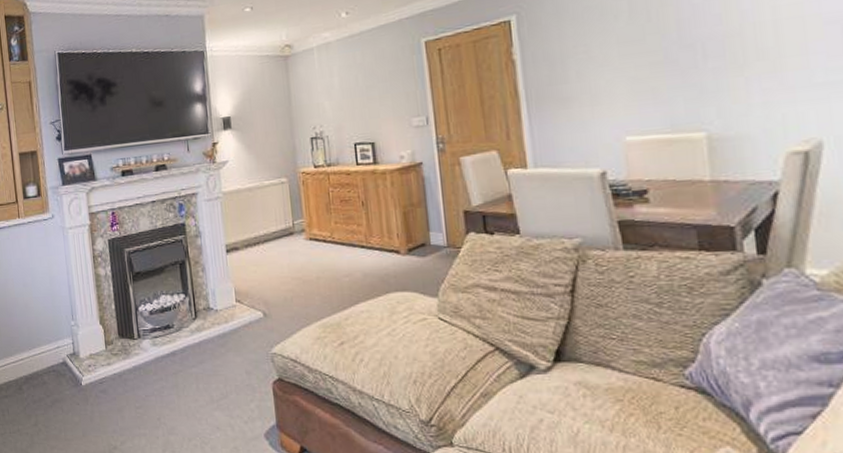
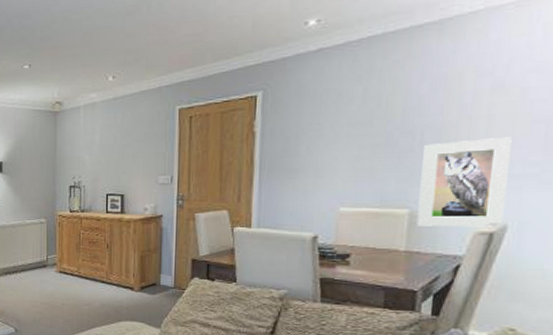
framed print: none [709,41,816,151] -> present [416,136,512,227]

